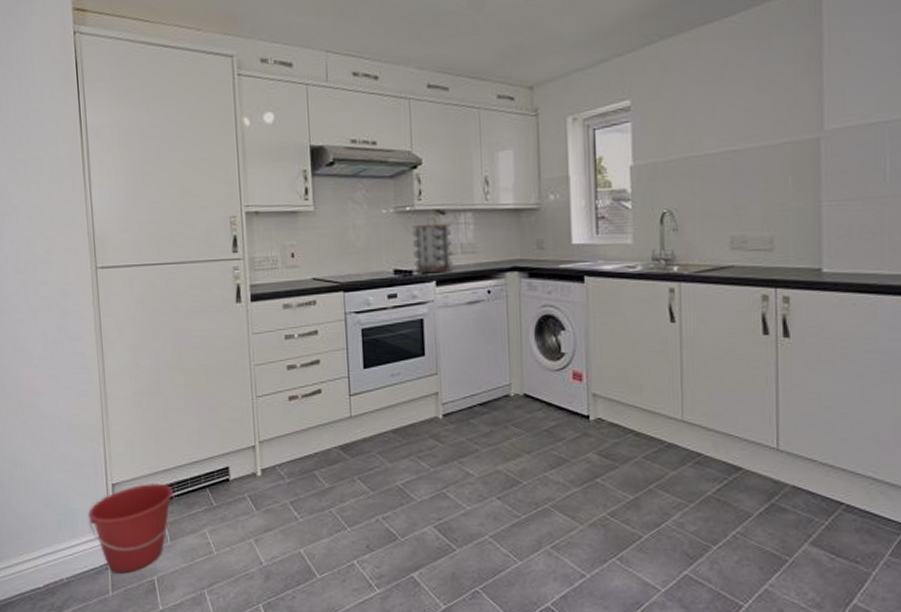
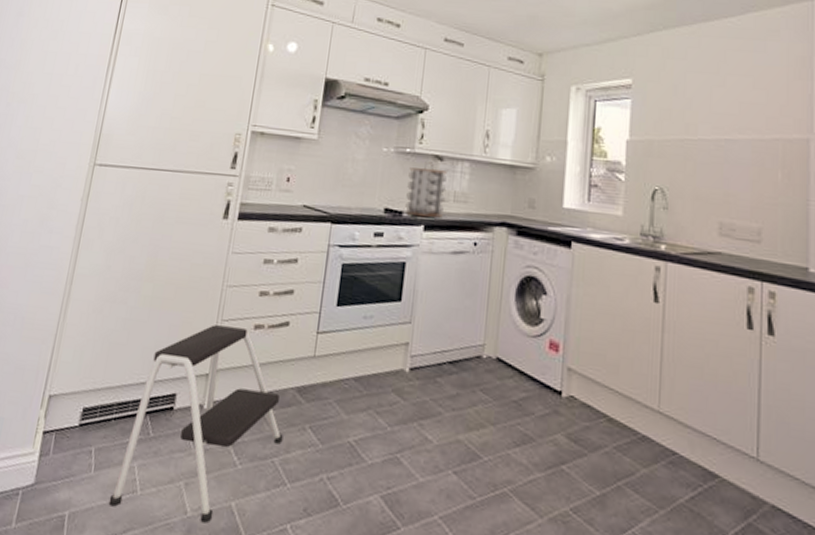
bucket: present [88,482,176,574] -> none [12,400,112,503]
step stool: none [190,400,336,569] -> present [109,324,284,523]

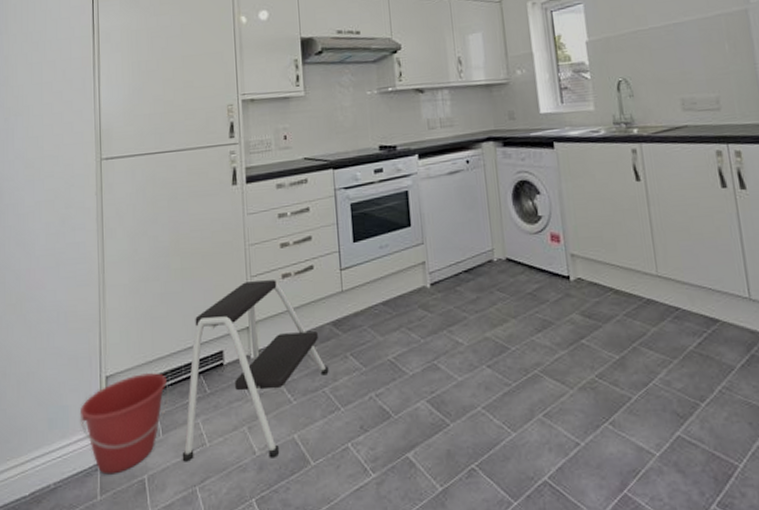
bucket: none [12,400,112,503] -> present [79,372,170,475]
spice rack: present [405,160,447,219] -> none [394,94,433,148]

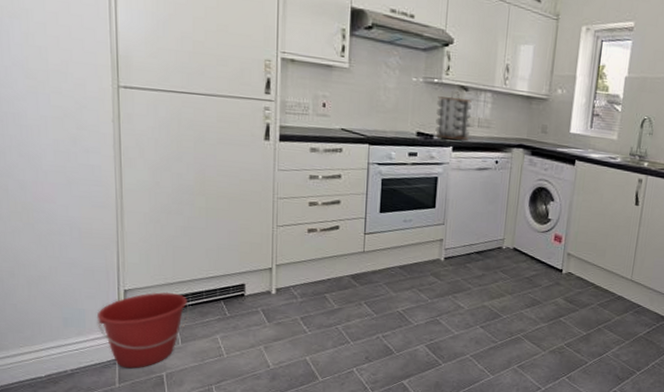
step stool: present [182,278,329,462] -> none [200,229,344,372]
spice rack: none [394,94,433,148] -> present [435,90,472,141]

